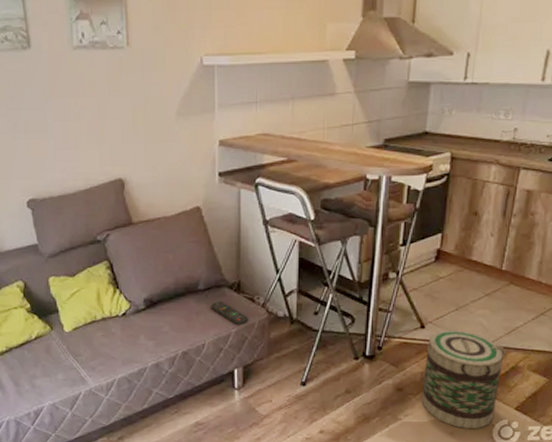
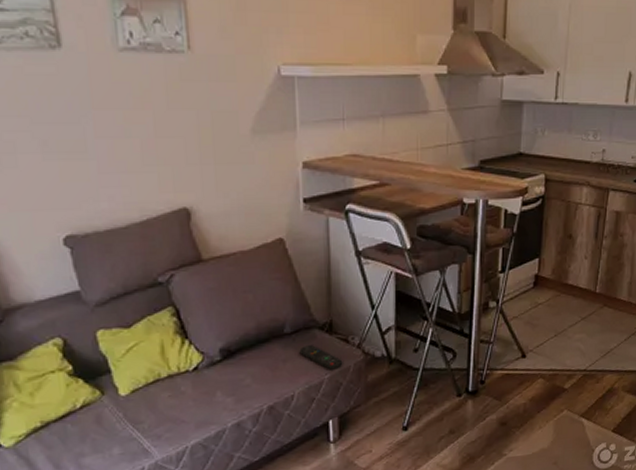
basket: present [421,330,506,428] -> none [525,356,603,457]

